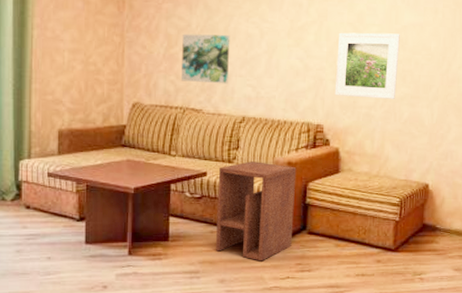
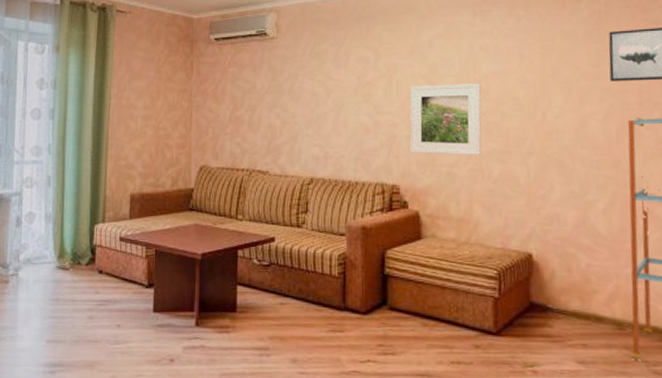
wall art: present [182,33,231,84] -> none [247,94,296,145]
side table: present [215,161,297,262] -> none [285,226,372,340]

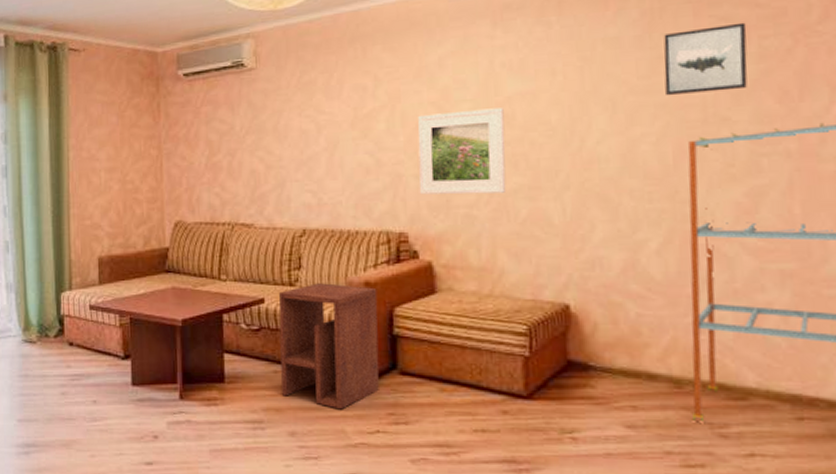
side table: none [285,226,372,340] -> present [278,283,380,410]

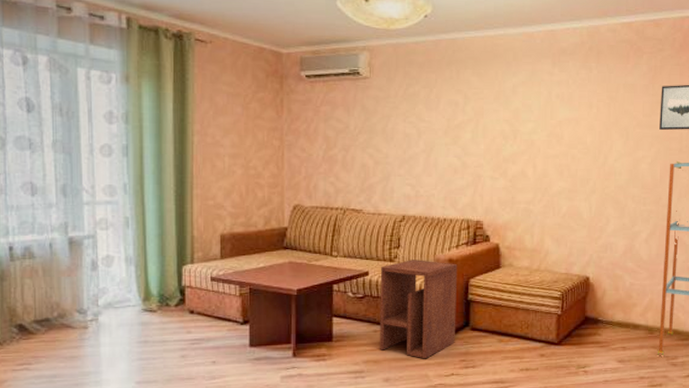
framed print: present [417,108,507,195] -> none [493,128,556,194]

